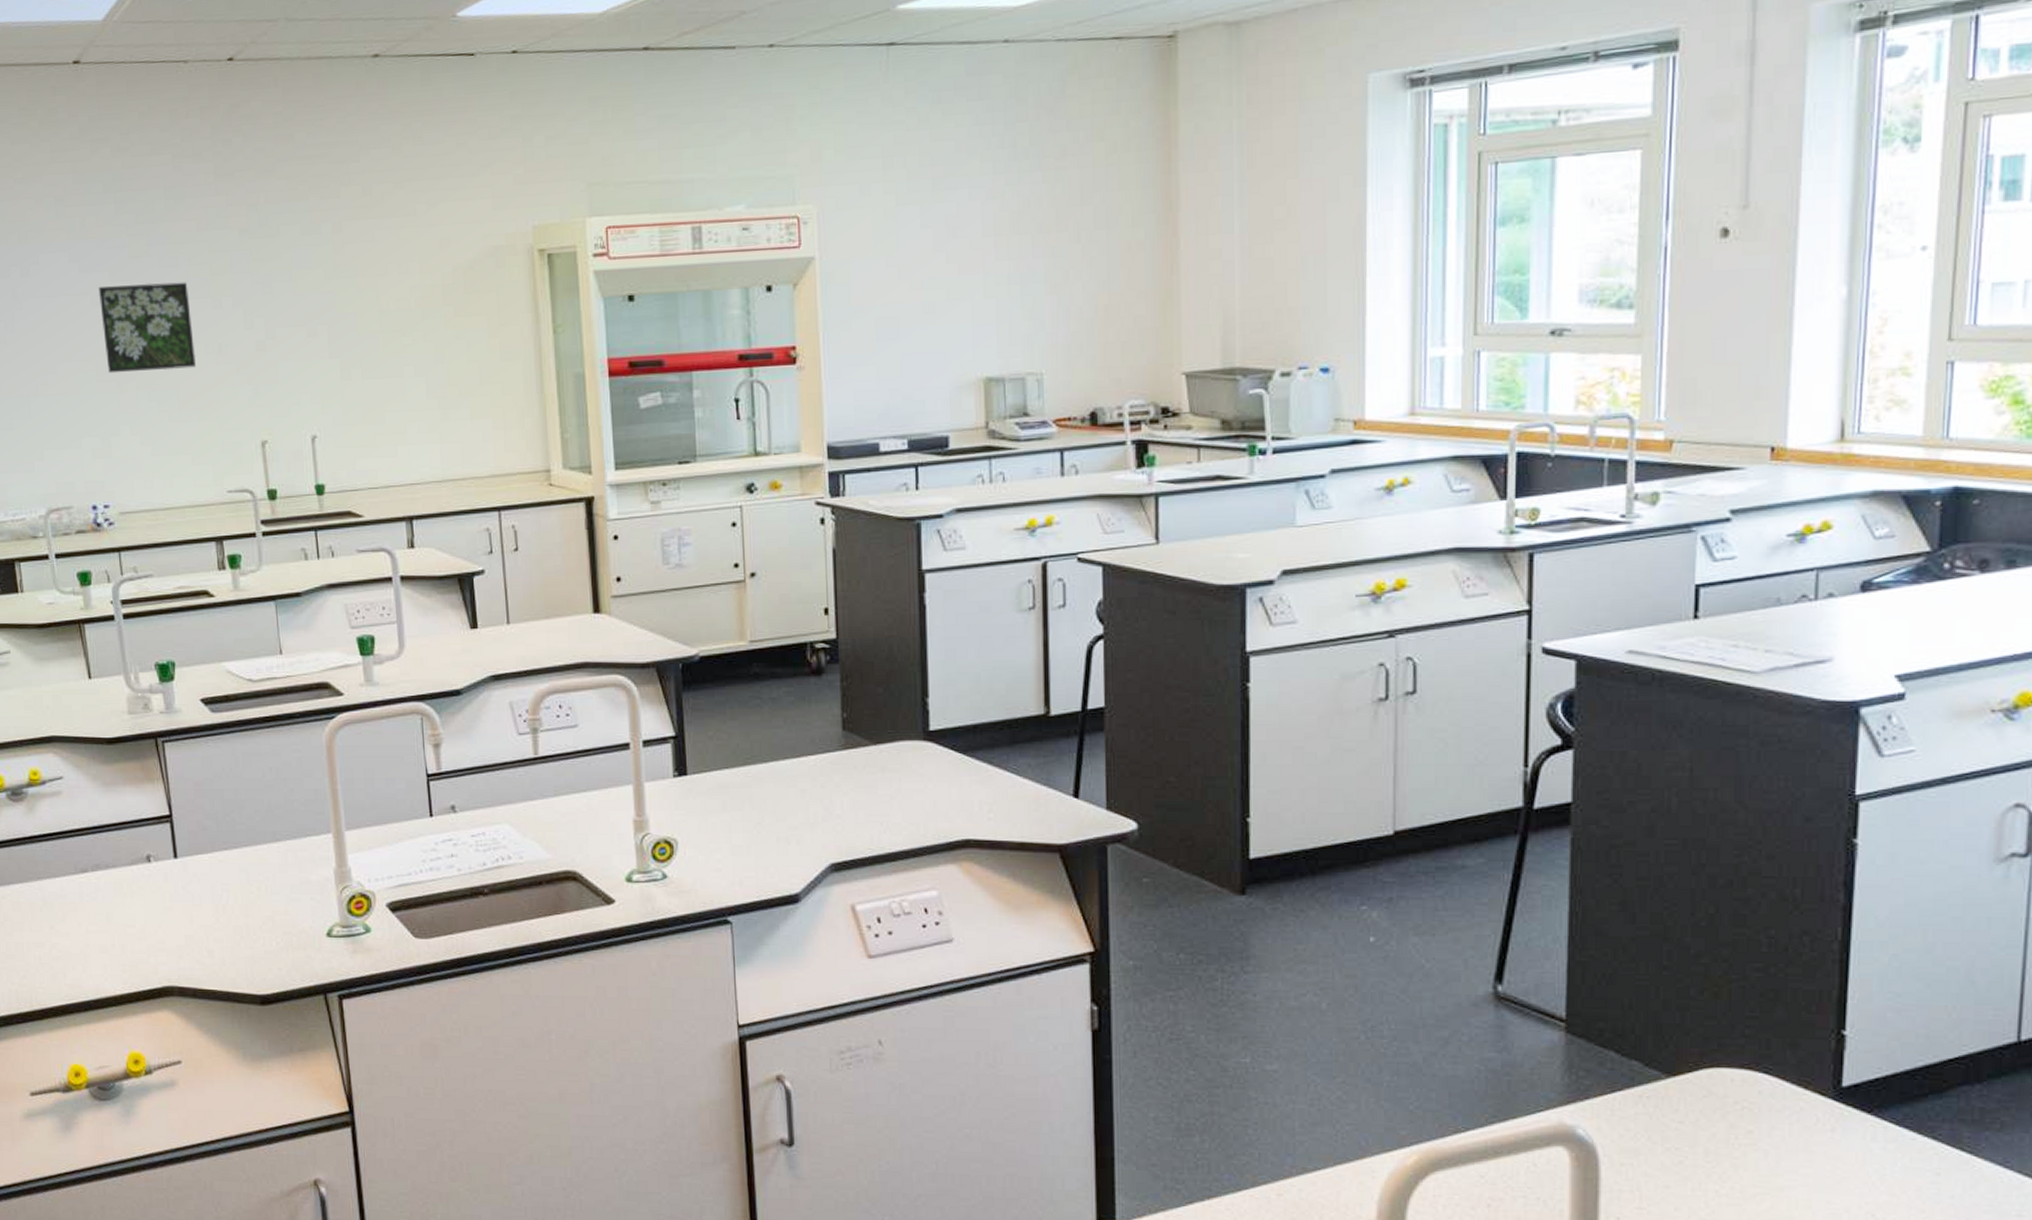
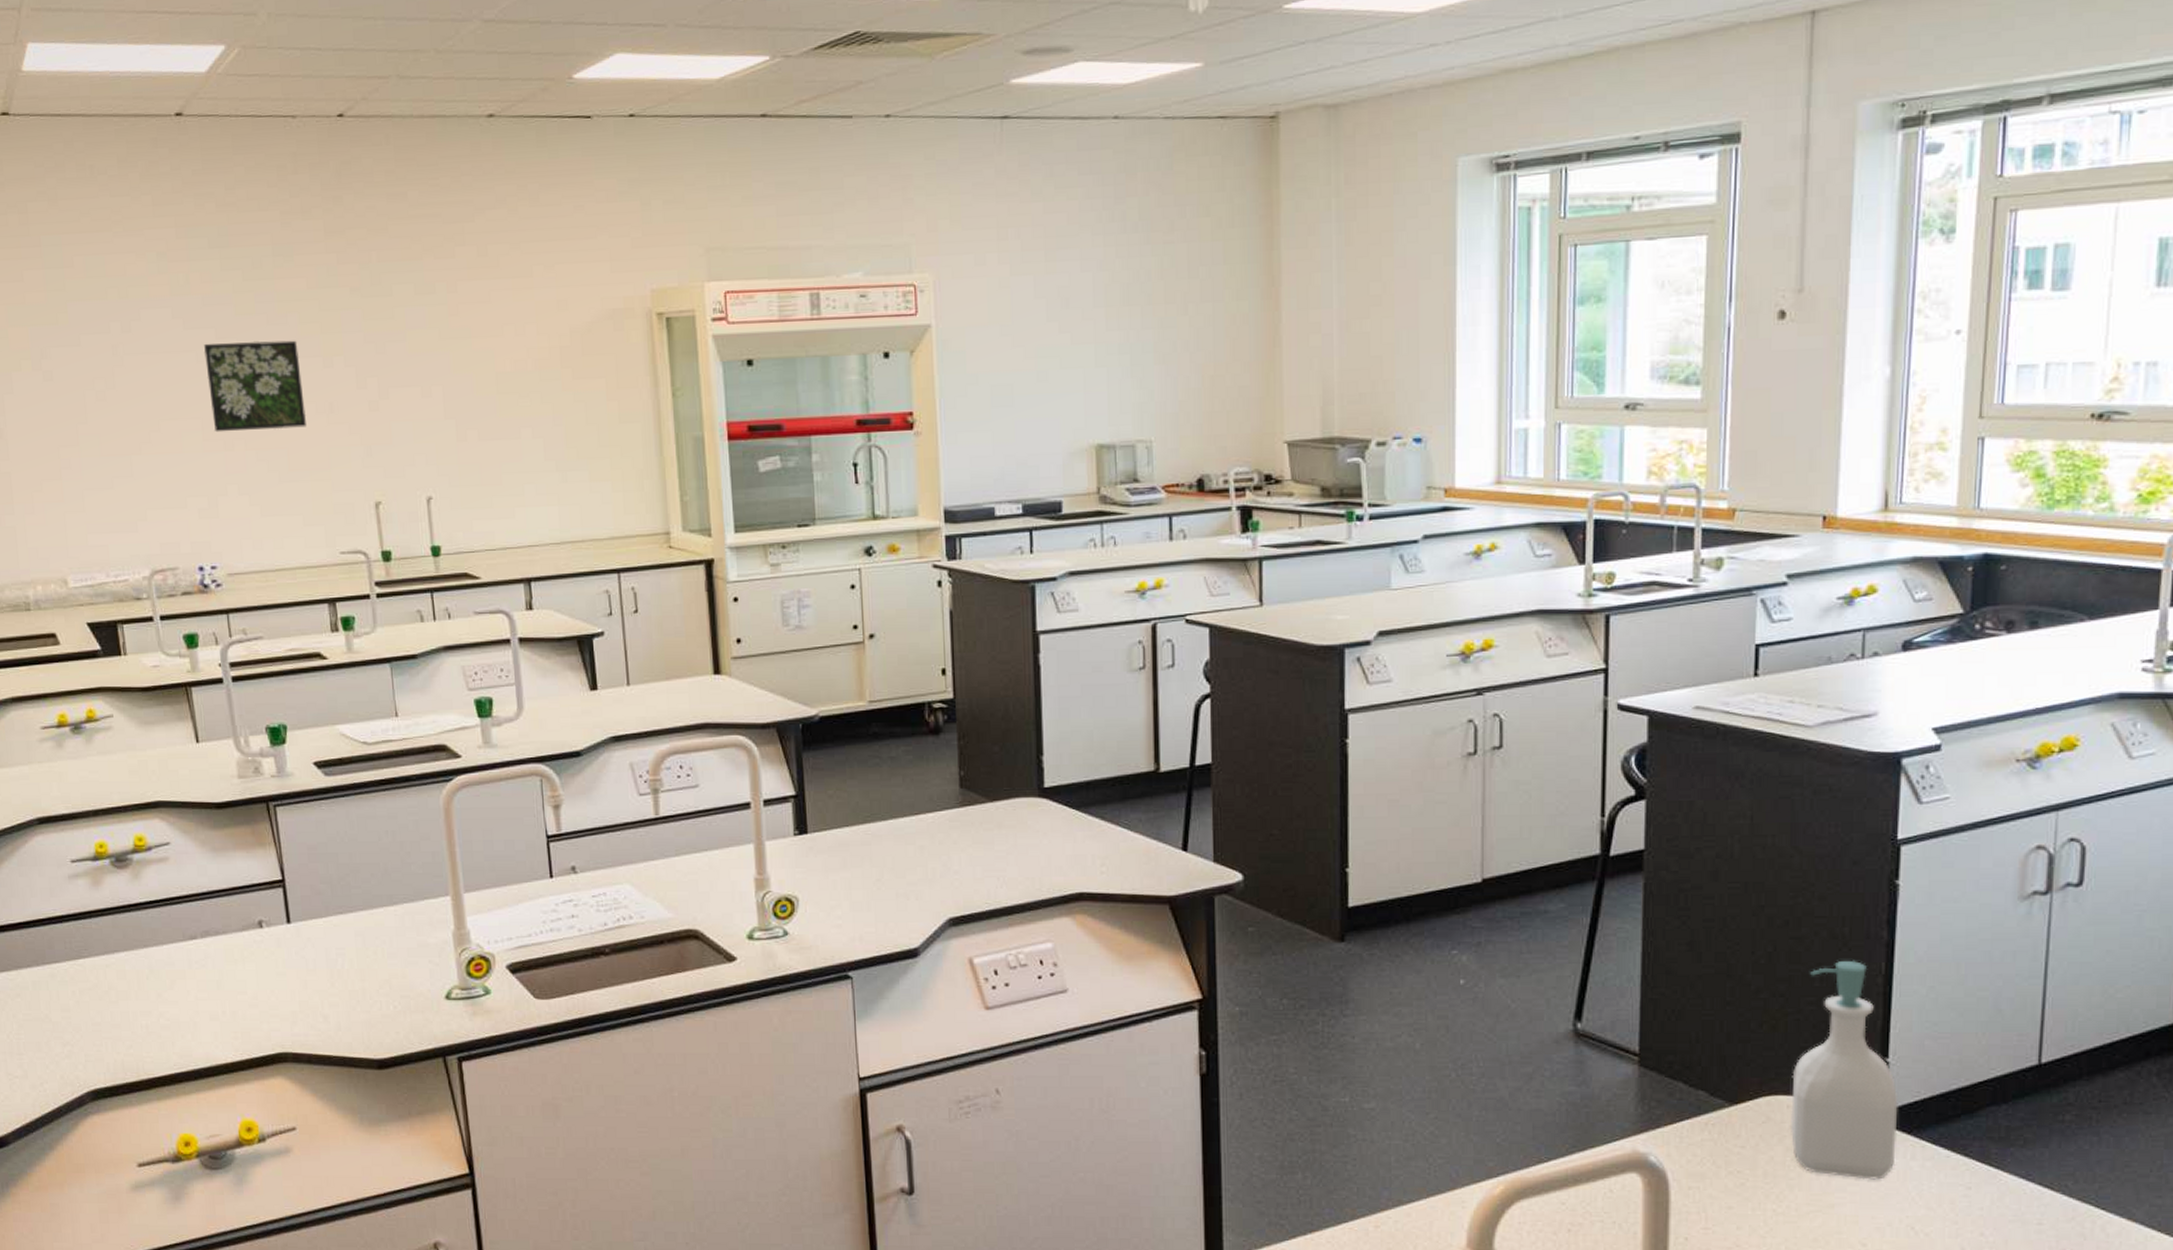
soap bottle: none [1734,924,1857,1162] -> present [1789,960,1899,1180]

